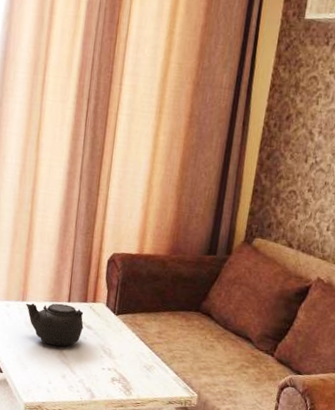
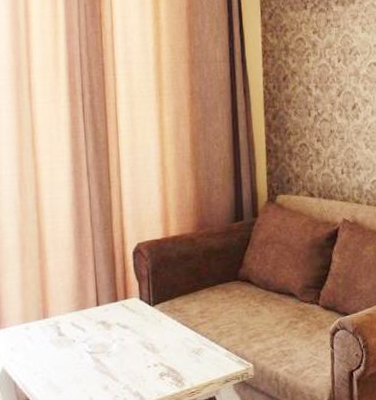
teapot: present [25,303,84,347] -> none [47,309,119,358]

